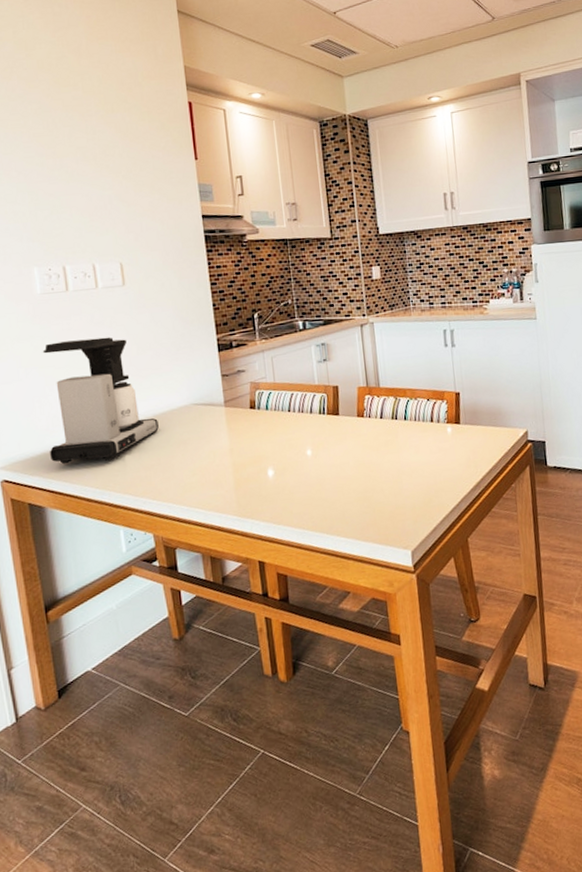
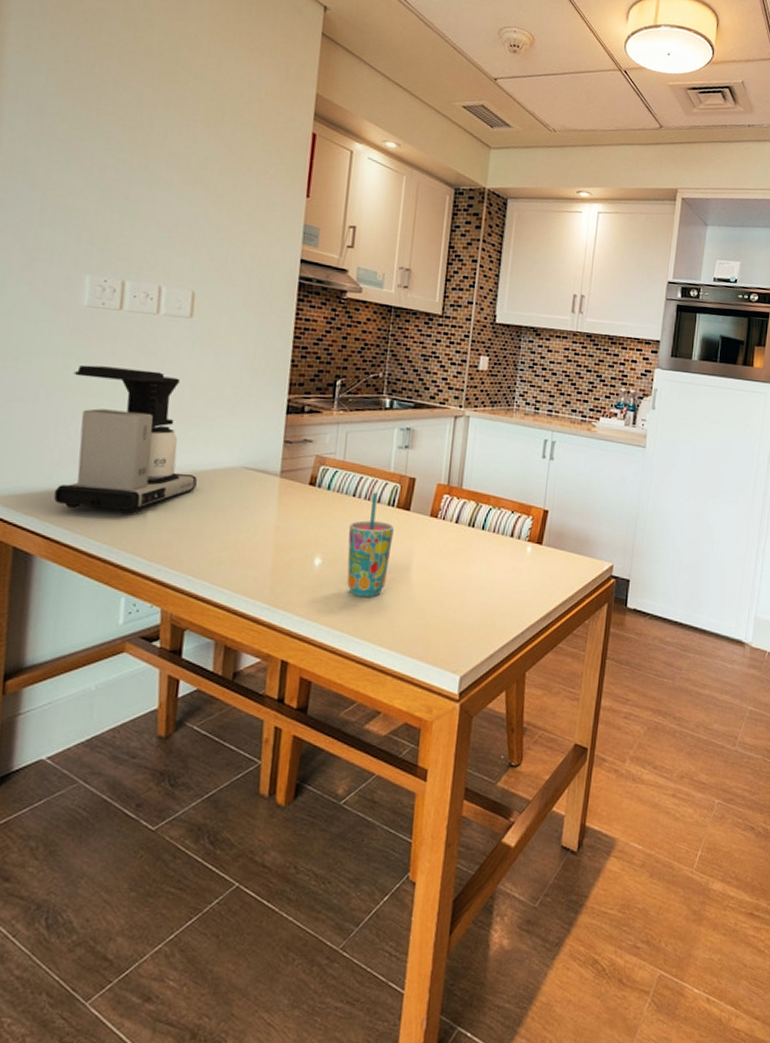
cup: none [290,404,331,497] -> present [347,492,394,597]

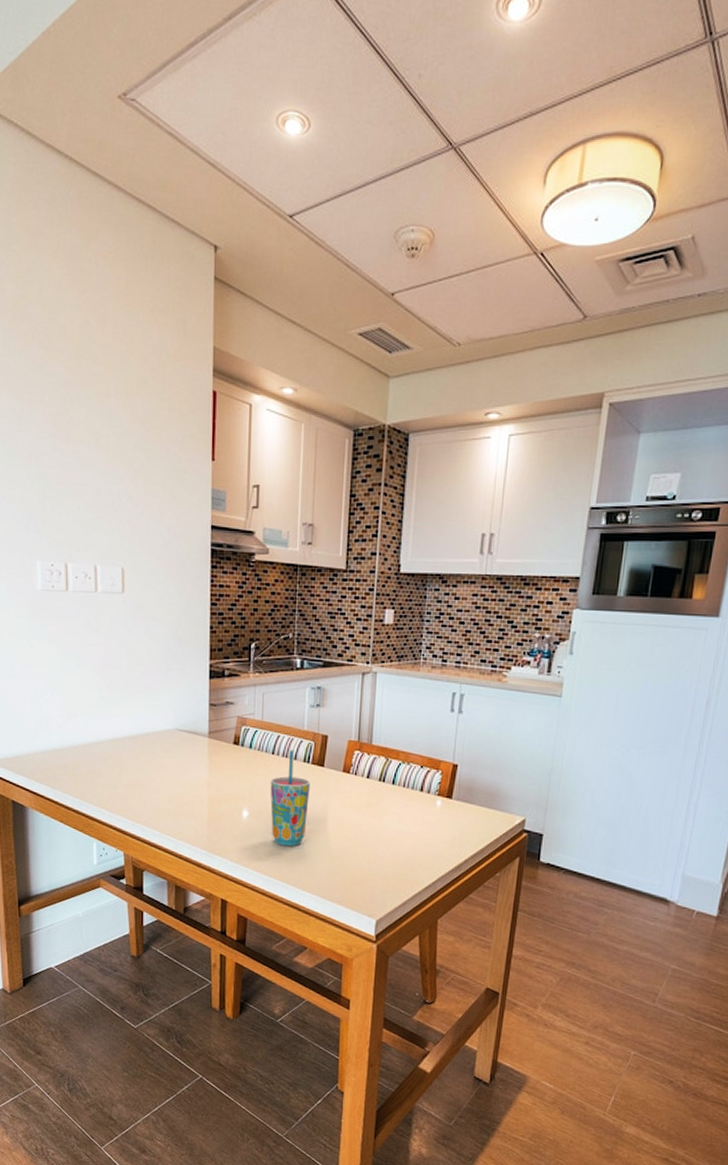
coffee maker: present [54,365,197,514] -> none [36,643,141,772]

